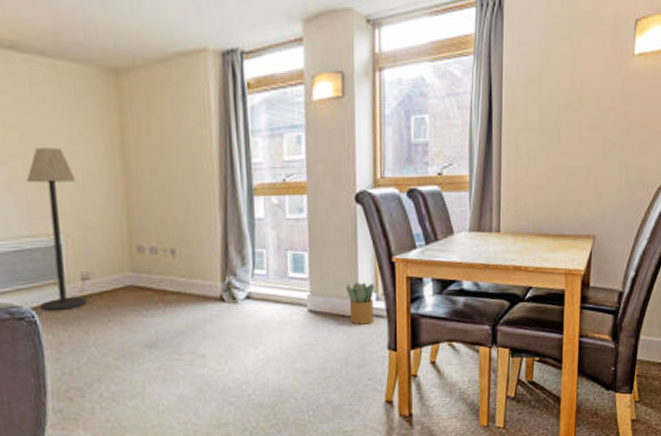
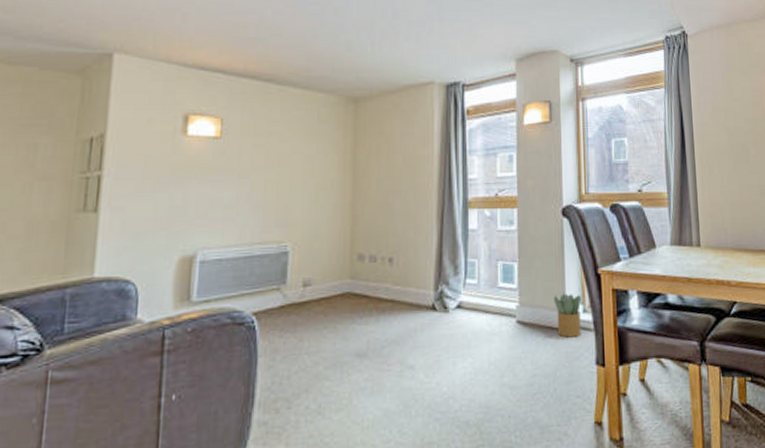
floor lamp: present [25,148,86,311] -> none [261,164,309,316]

